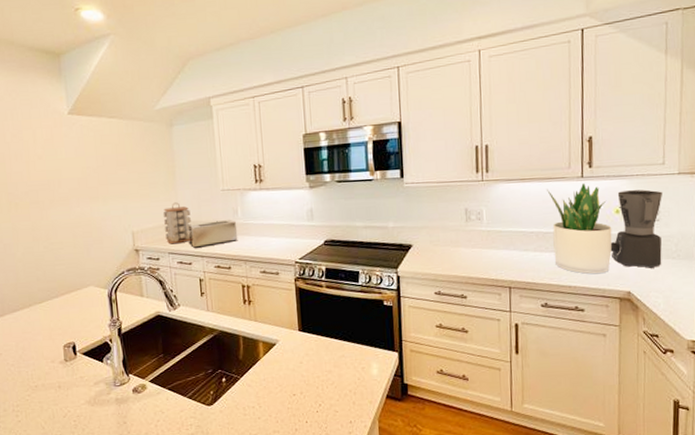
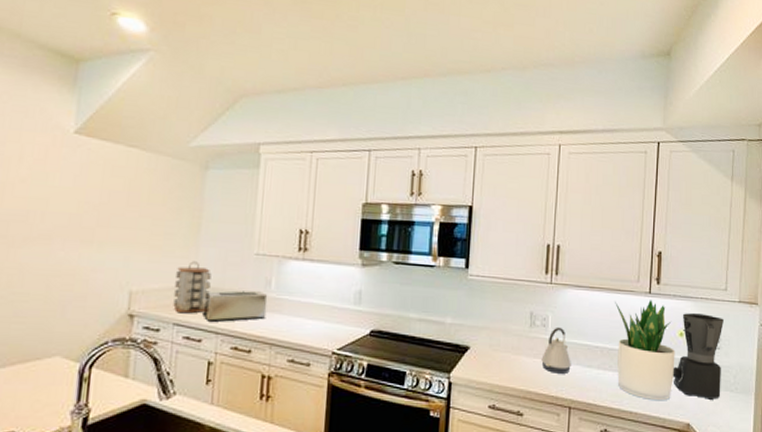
kettle: none [479,218,508,260] -> present [541,326,571,374]

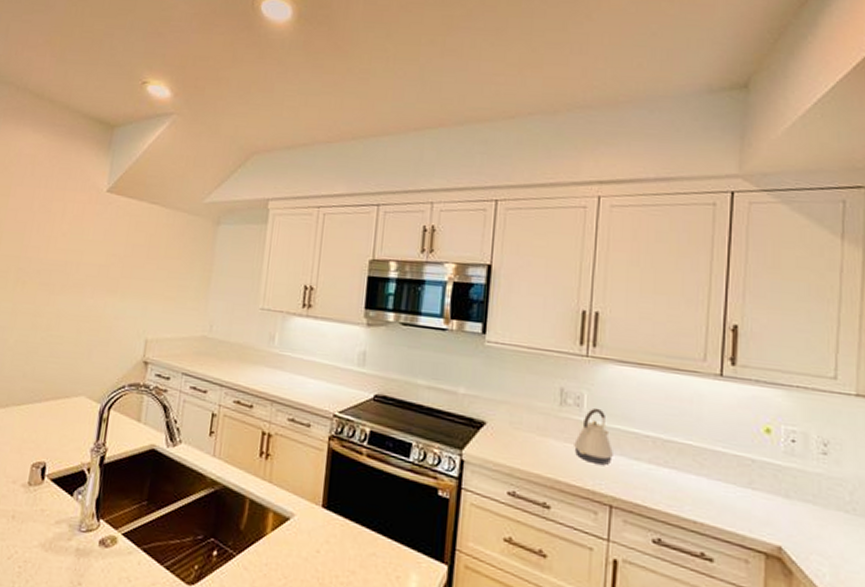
spice rack: present [173,261,212,314] -> none [183,313,219,365]
toaster: present [202,290,268,322] -> none [209,343,271,375]
planter: present [615,300,675,401] -> none [672,382,759,514]
blender: present [673,313,724,400] -> none [755,404,832,520]

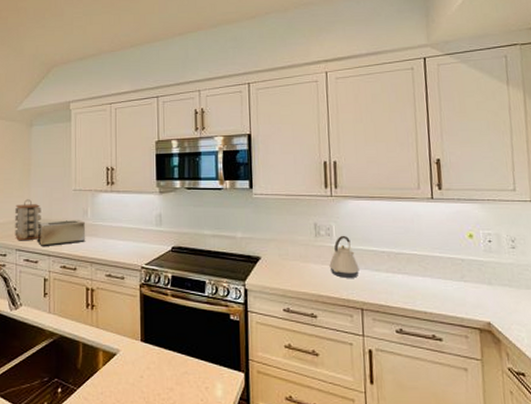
spice rack: none [183,313,219,365] -> present [14,199,41,241]
toaster: none [209,343,271,375] -> present [37,219,86,246]

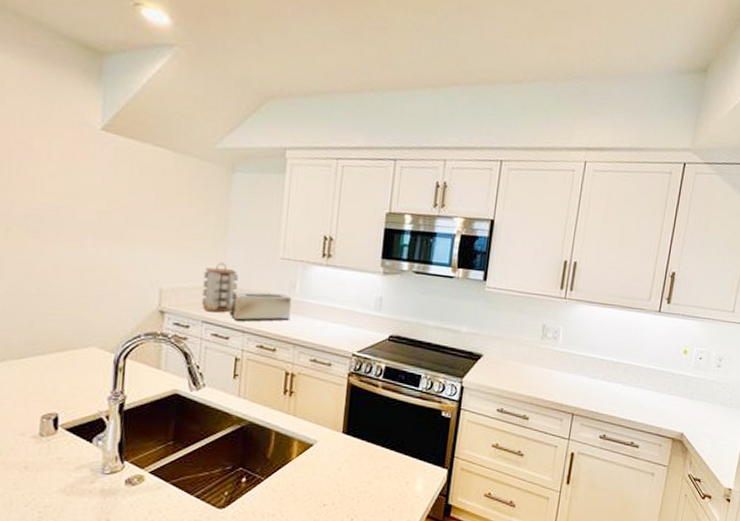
kettle: present [329,235,359,278] -> none [550,339,578,383]

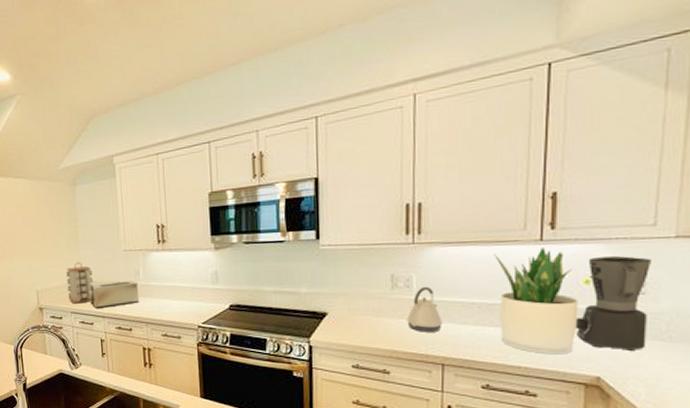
kettle: none [550,339,578,383] -> present [407,286,442,332]
planter: none [620,318,678,412] -> present [494,248,579,355]
blender: none [672,332,728,413] -> present [575,256,651,351]

